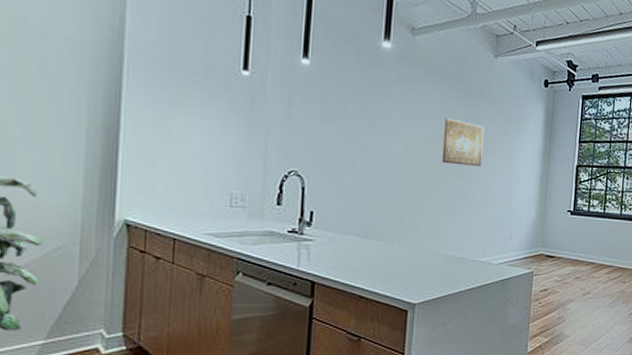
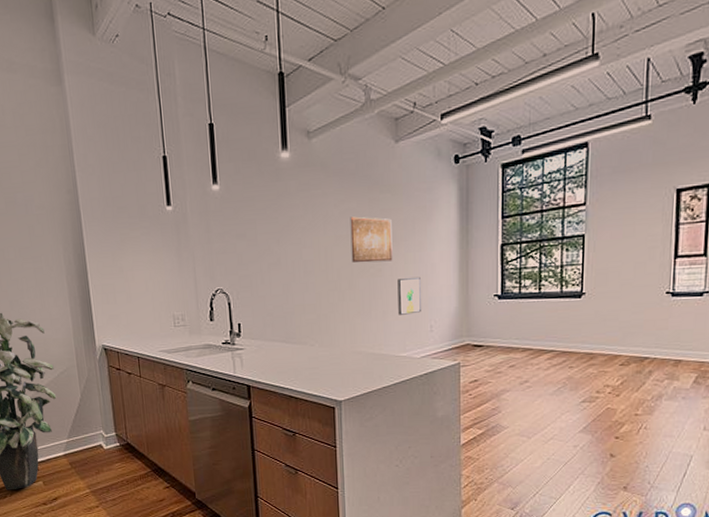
wall art: none [481,184,505,221] -> present [398,276,421,315]

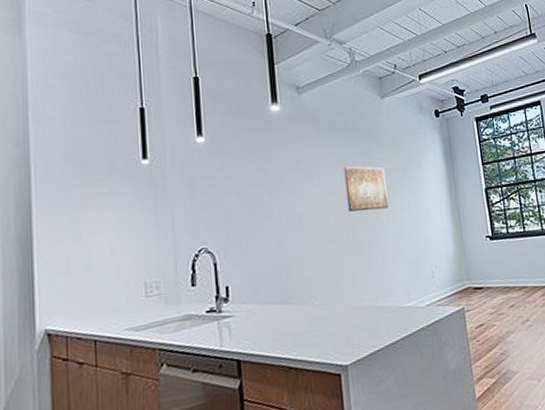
wall art: present [398,276,421,315] -> none [395,222,421,263]

